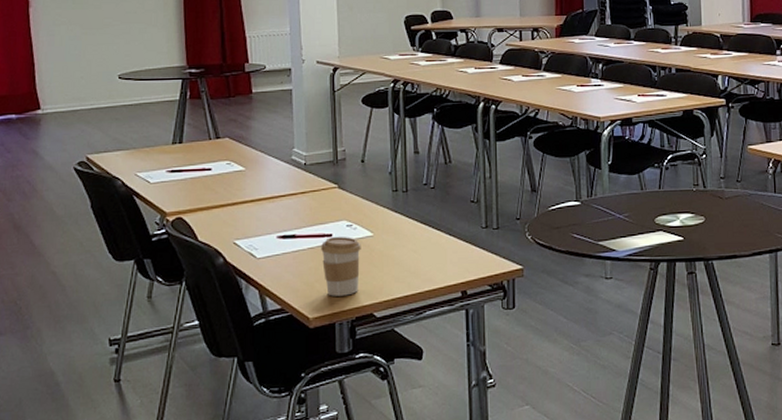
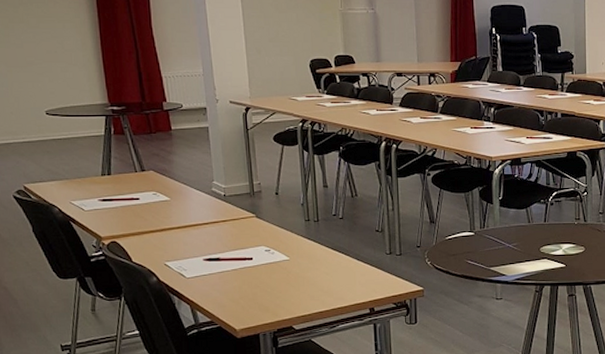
coffee cup: present [321,237,361,296] -> none [243,260,279,311]

